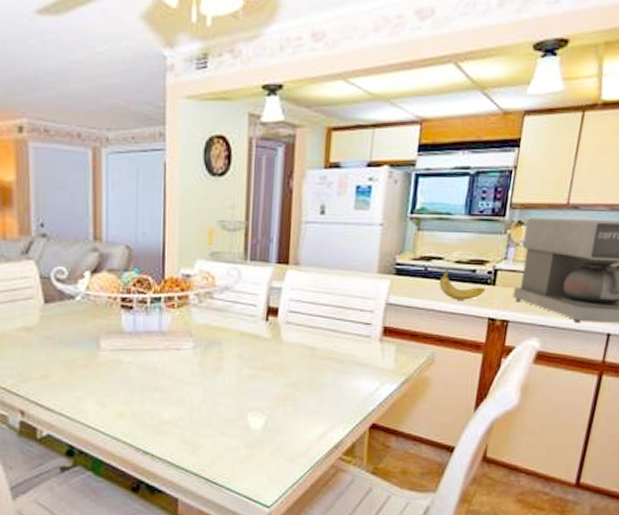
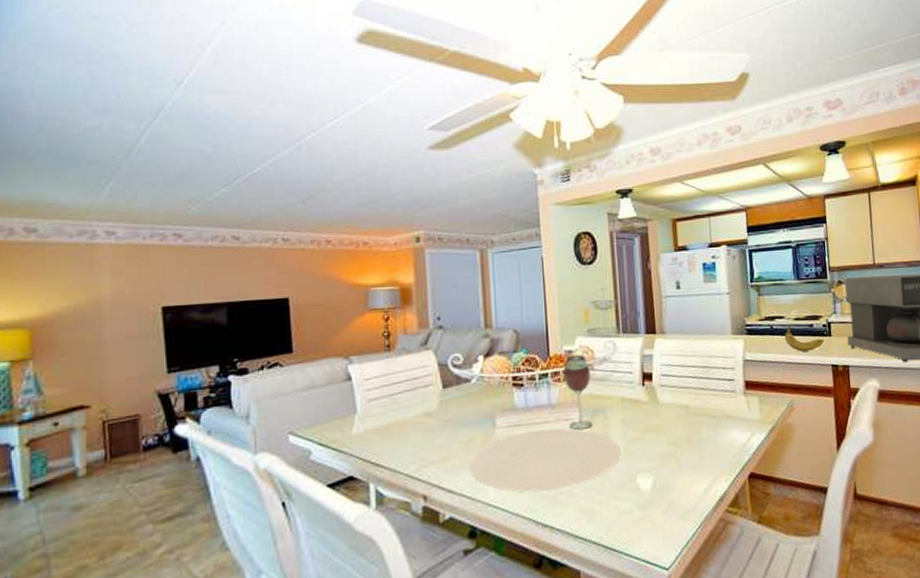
placemat: none [71,357,233,418] -> present [470,428,621,492]
wineglass: none [178,280,209,360] -> present [563,354,592,430]

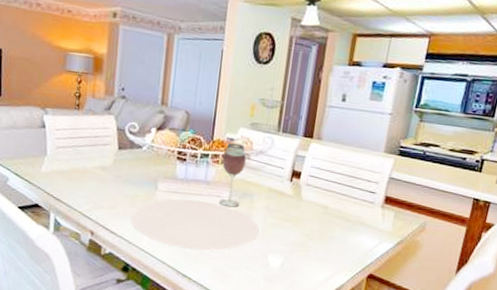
fruit: present [784,324,825,352] -> none [434,153,473,182]

